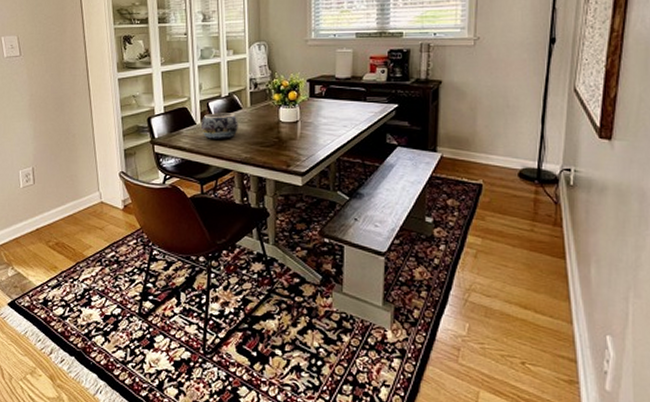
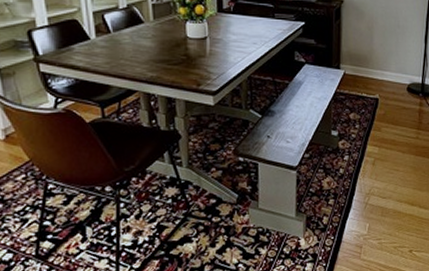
decorative bowl: present [201,113,238,139] -> none [97,26,141,56]

